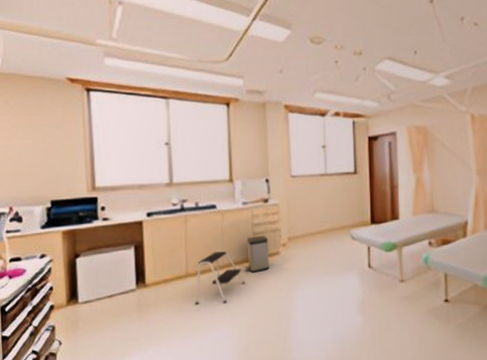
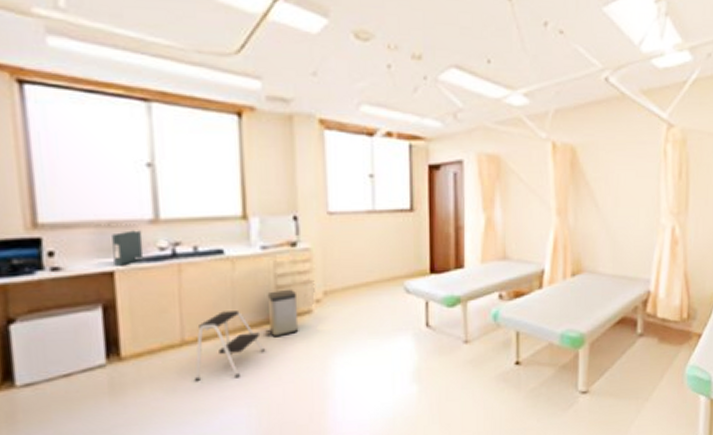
binder: none [142,191,162,217] -> present [112,230,144,266]

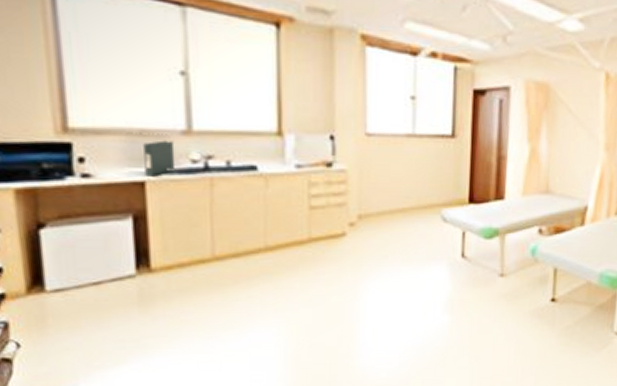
step stool: present [195,311,266,381] -> none [225,229,297,297]
pedal bin: present [264,289,299,337] -> none [296,210,331,259]

